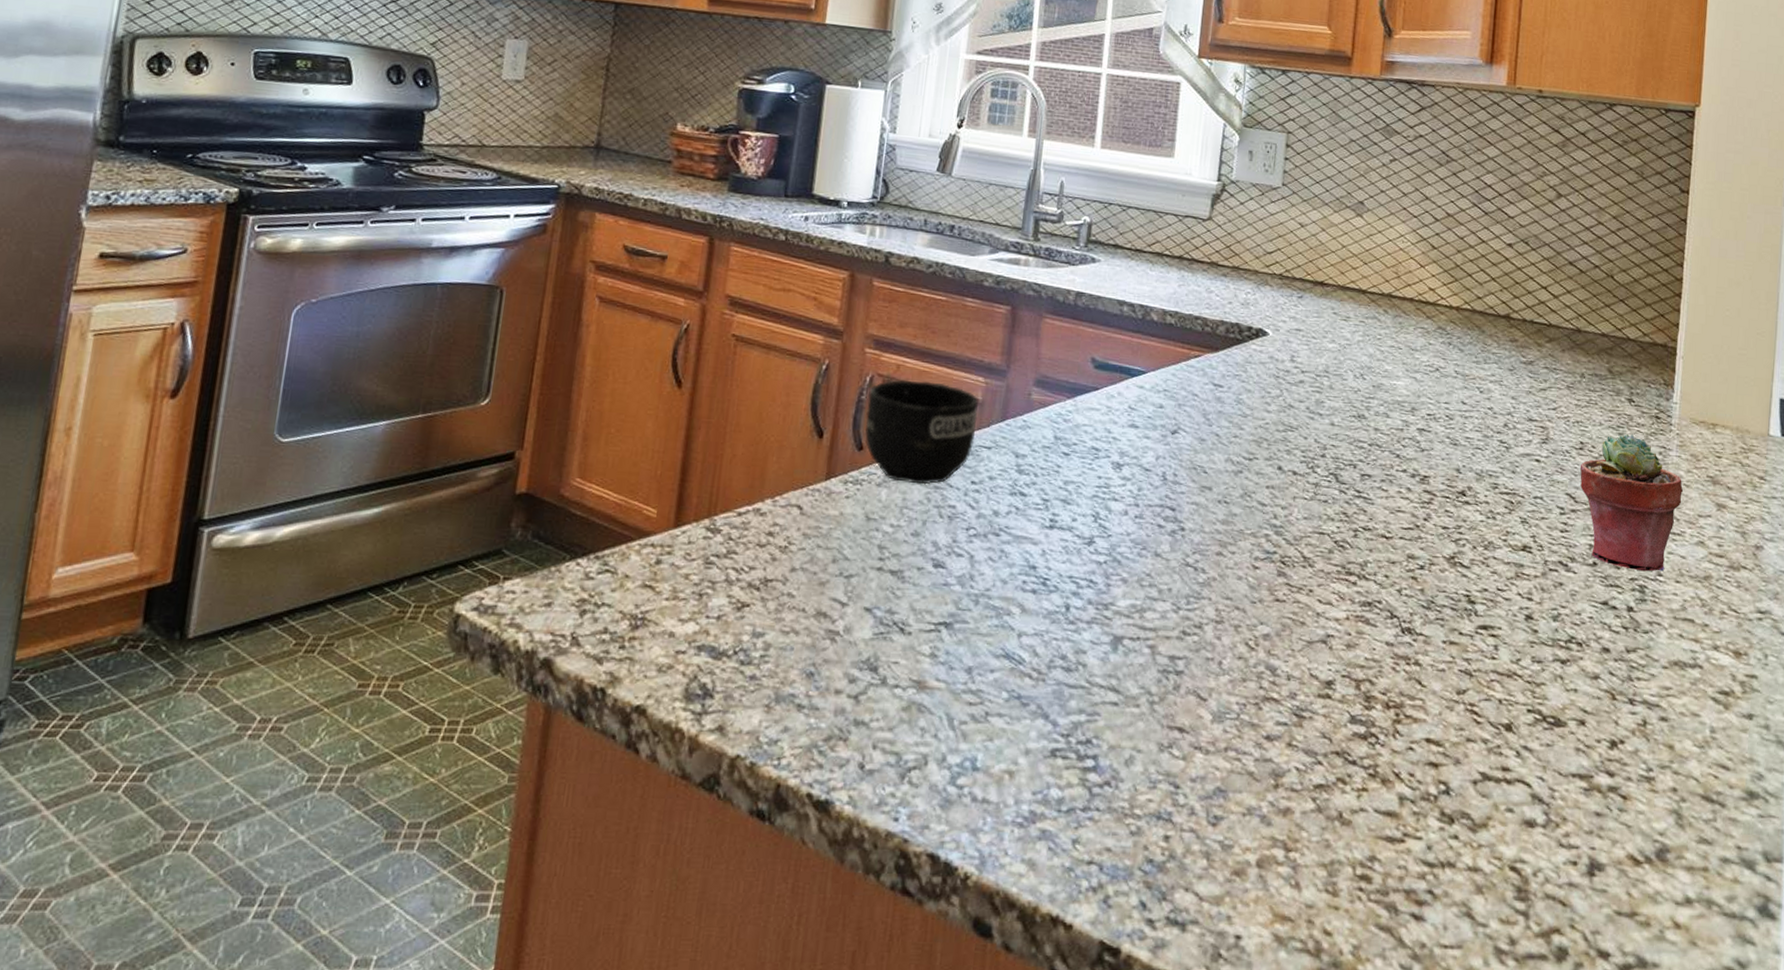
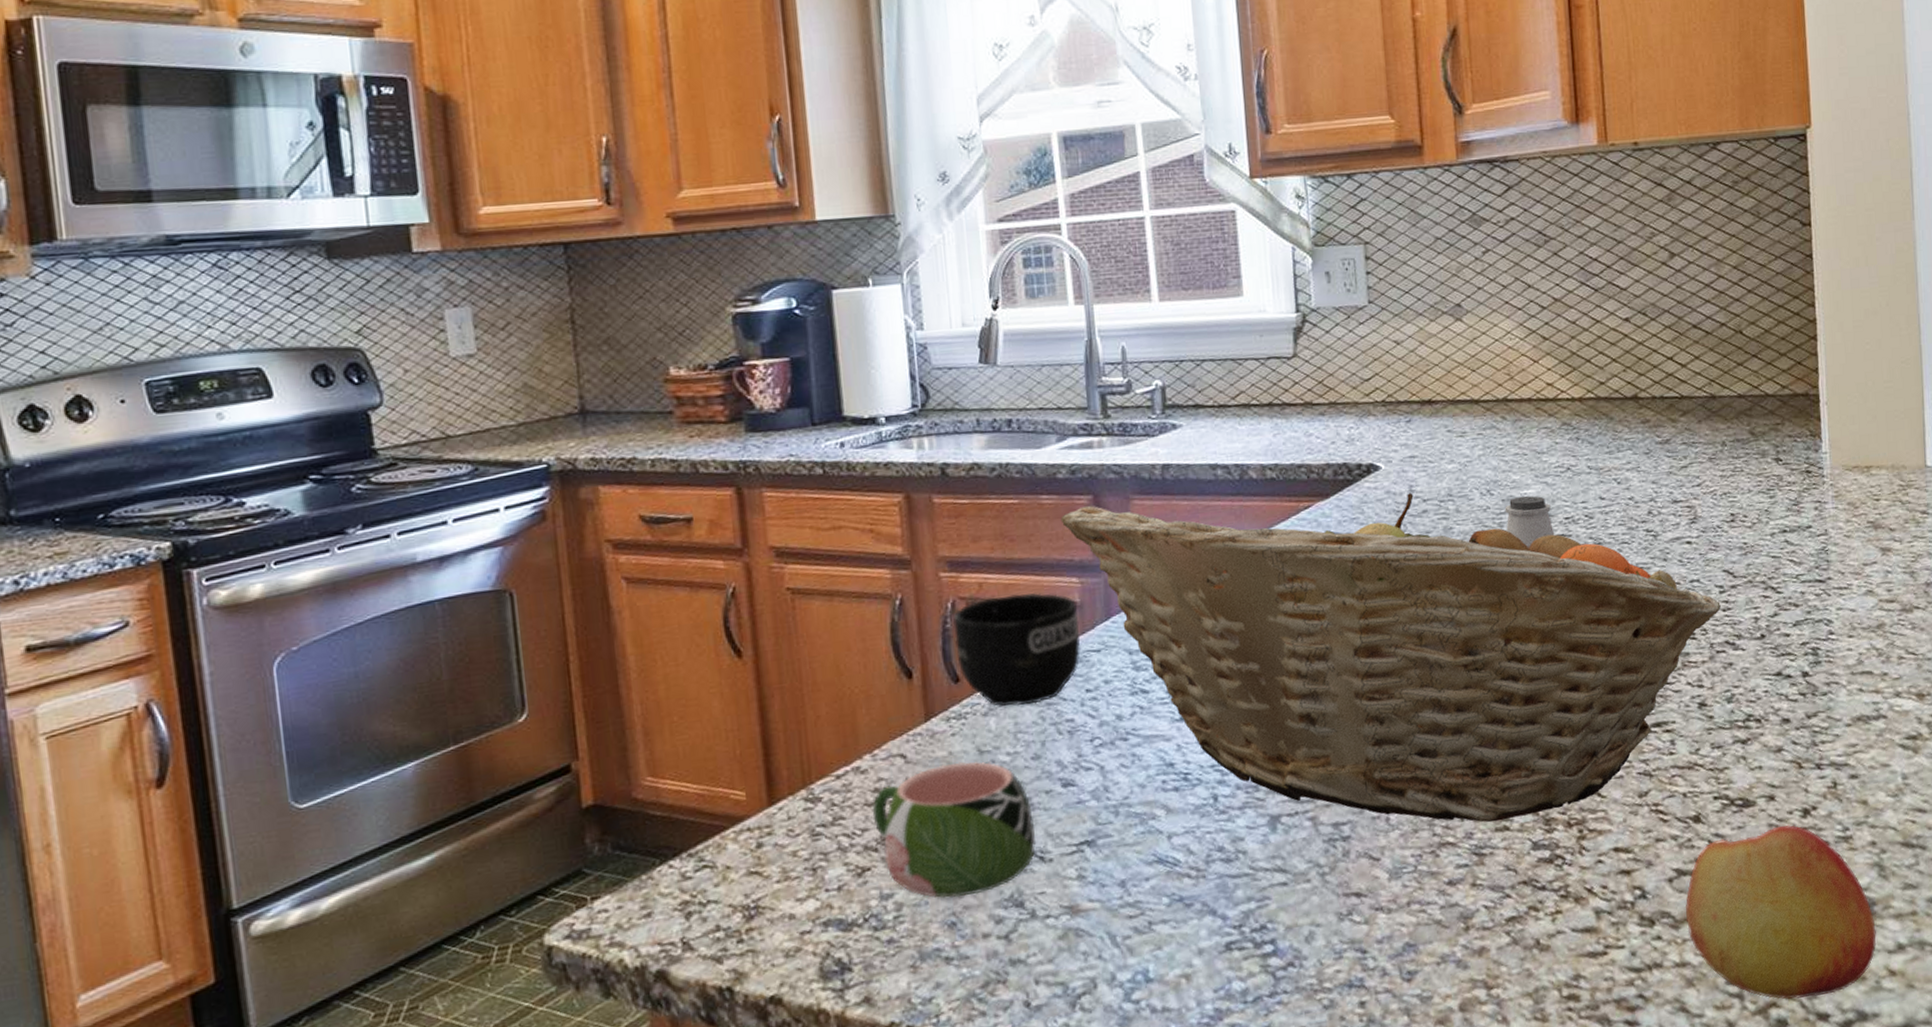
mug: none [762,522,903,651] -> present [873,762,1036,898]
fruit basket: none [979,314,1559,688] -> present [1060,492,1721,823]
saltshaker: none [1372,385,1416,435] -> present [1504,495,1555,548]
apple: none [1484,752,1666,933] -> present [1685,824,1876,1000]
potted succulent: present [1579,433,1684,572] -> none [1733,494,1845,634]

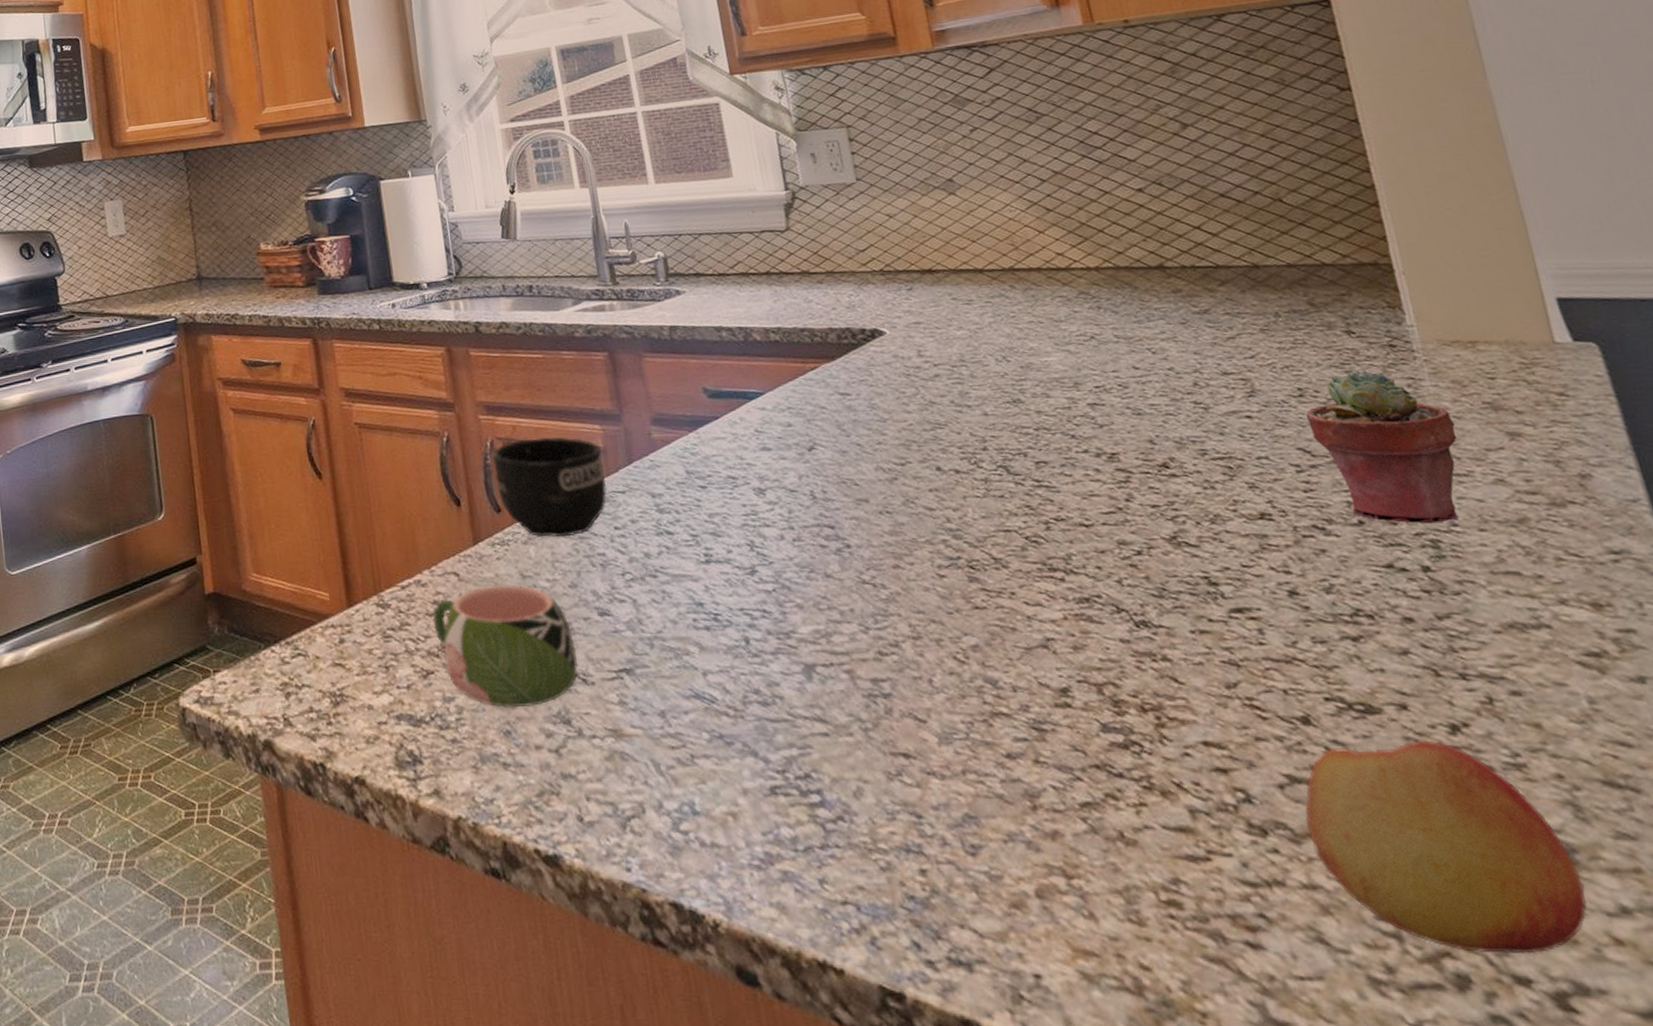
fruit basket: present [1060,492,1721,823] -> none [580,357,1301,697]
saltshaker: present [1504,495,1555,548] -> none [1024,363,1086,416]
potted succulent: none [1733,494,1845,634] -> present [1305,369,1459,524]

